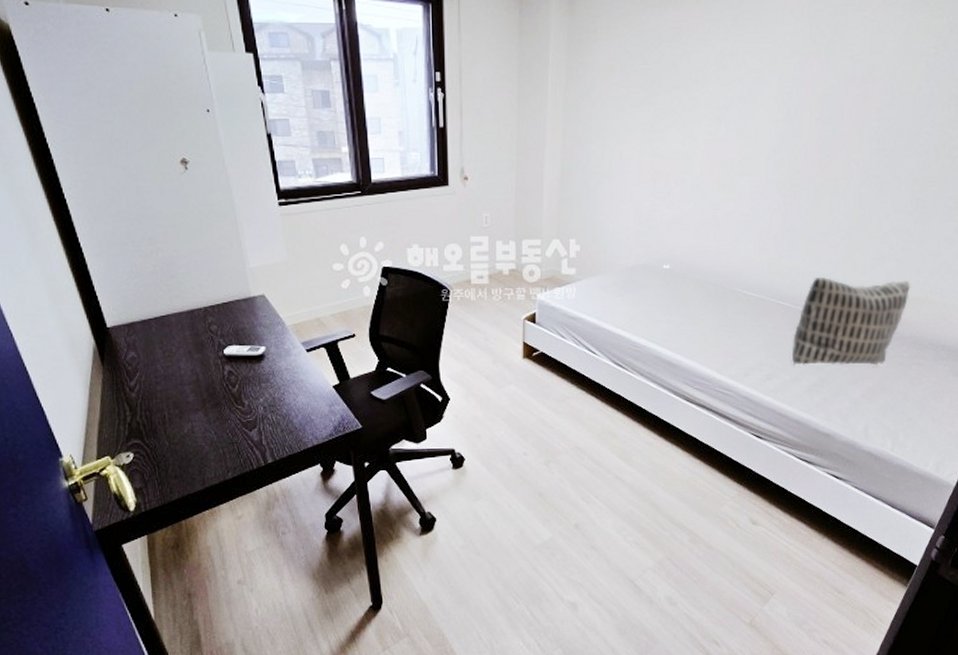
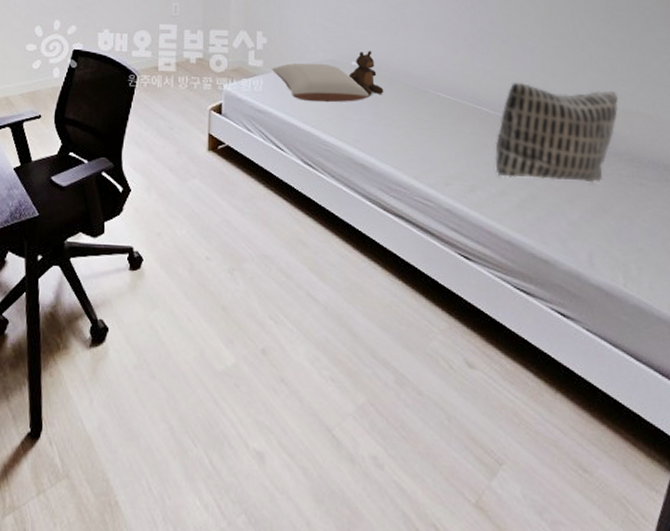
pillow: none [584,268,679,306] -> present [271,63,370,103]
teddy bear: none [660,253,693,298] -> present [348,51,384,96]

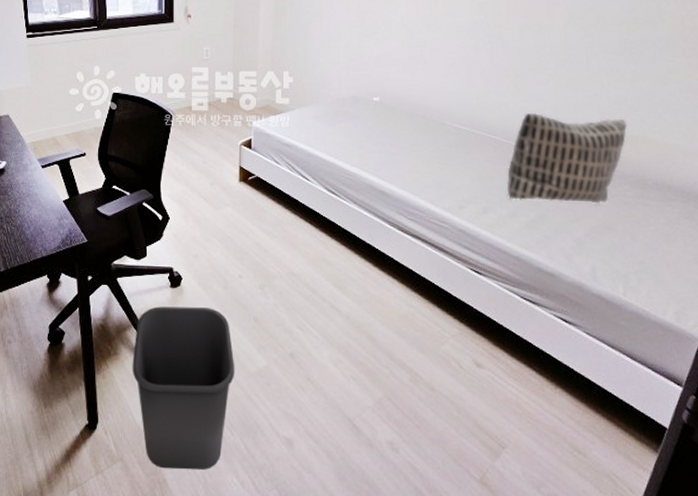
waste bin: none [83,292,200,489] -> present [132,306,235,470]
pillow: present [271,63,370,103] -> none [297,99,390,136]
teddy bear: present [348,51,384,96] -> none [370,87,403,129]

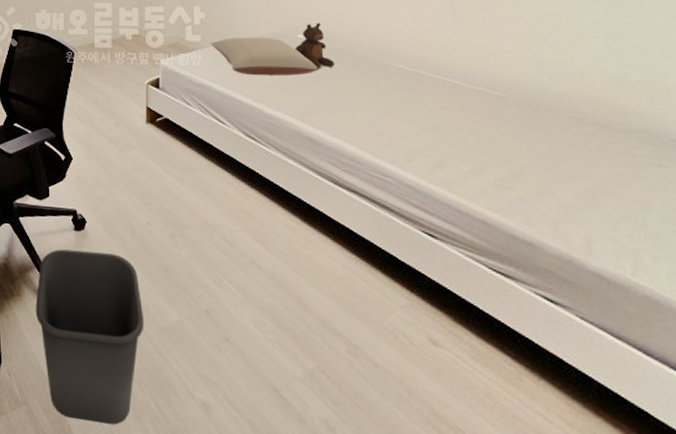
pillow: none [297,99,390,136] -> present [210,37,319,76]
teddy bear: none [370,87,403,129] -> present [294,23,335,70]
cushion: present [506,112,628,204] -> none [467,52,633,163]

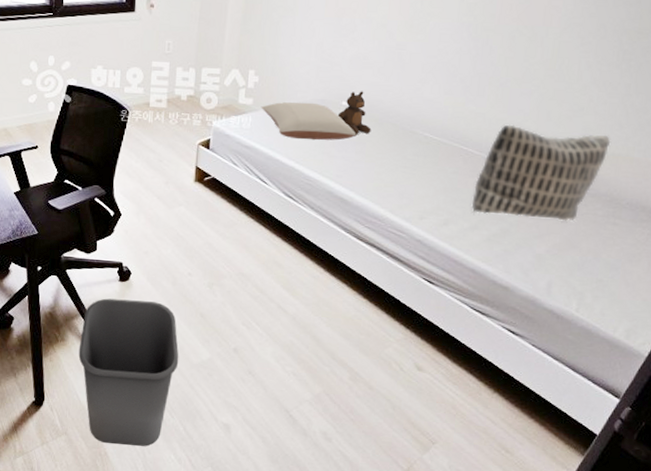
cushion: none [467,52,633,163] -> present [472,124,611,222]

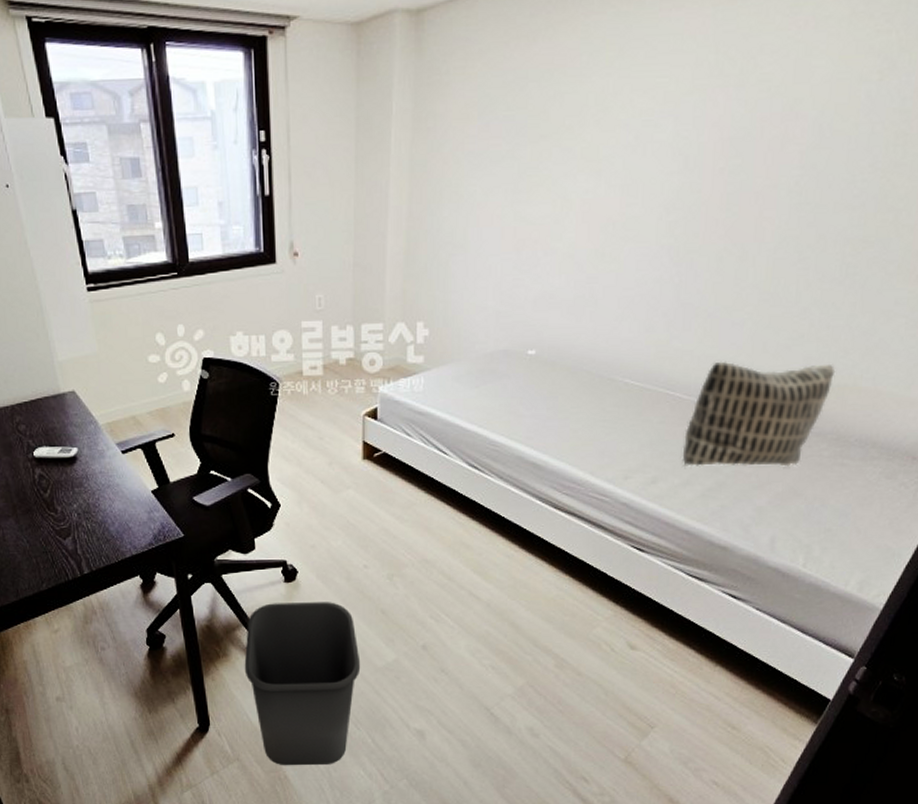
pillow: present [261,102,357,141] -> none [433,354,547,399]
teddy bear: present [337,91,371,135] -> none [523,336,563,389]

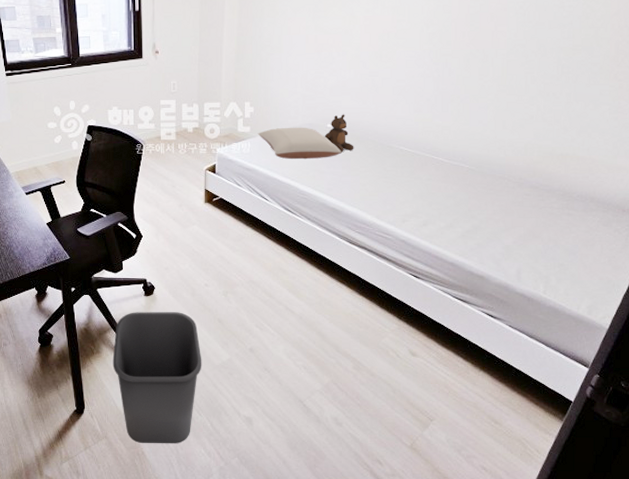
pillow: none [433,354,547,399] -> present [257,127,342,160]
teddy bear: none [523,336,563,389] -> present [324,114,354,153]
cushion: present [682,361,836,467] -> none [446,134,559,215]

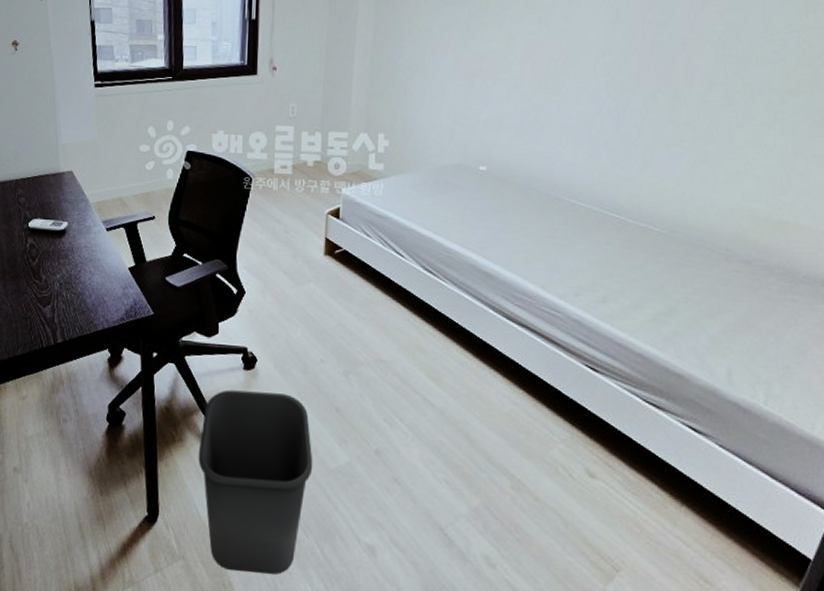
pillow: present [257,127,342,160] -> none [392,167,498,209]
teddy bear: present [324,114,354,153] -> none [475,155,513,203]

